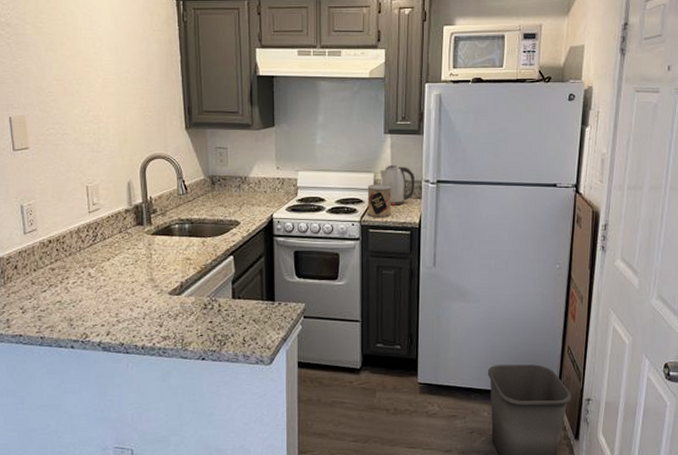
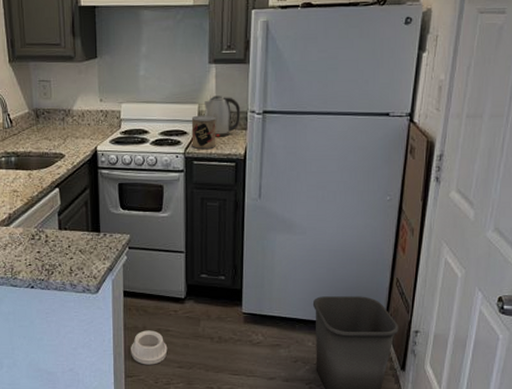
pet bowl: none [305,403,343,440] -> present [131,330,168,365]

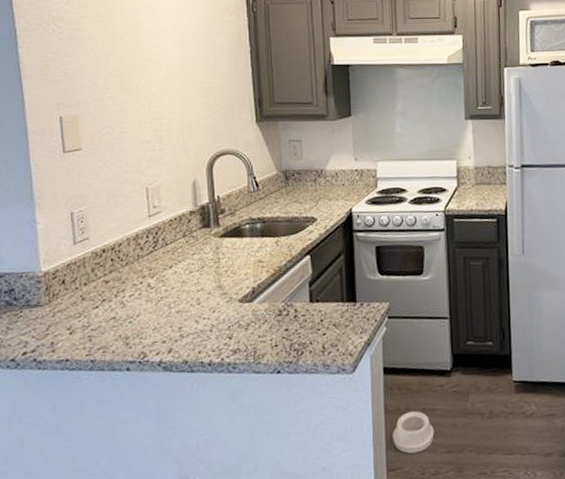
tin can: present [191,115,216,150] -> none [450,171,477,207]
kettle: present [205,96,241,137] -> none [463,151,500,193]

